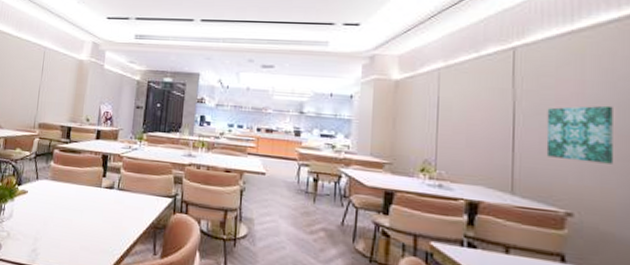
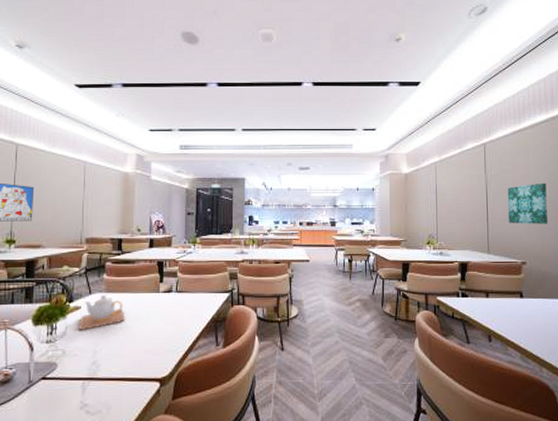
teapot: none [23,181,66,216] -> present [78,294,125,330]

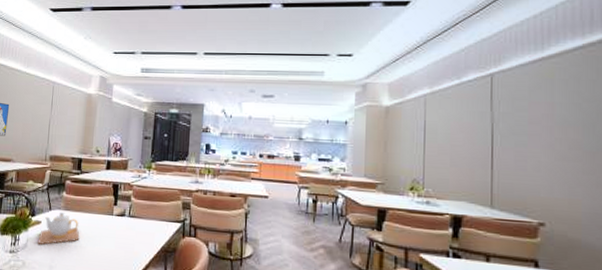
wall art: present [507,183,548,224] -> none [521,125,580,178]

